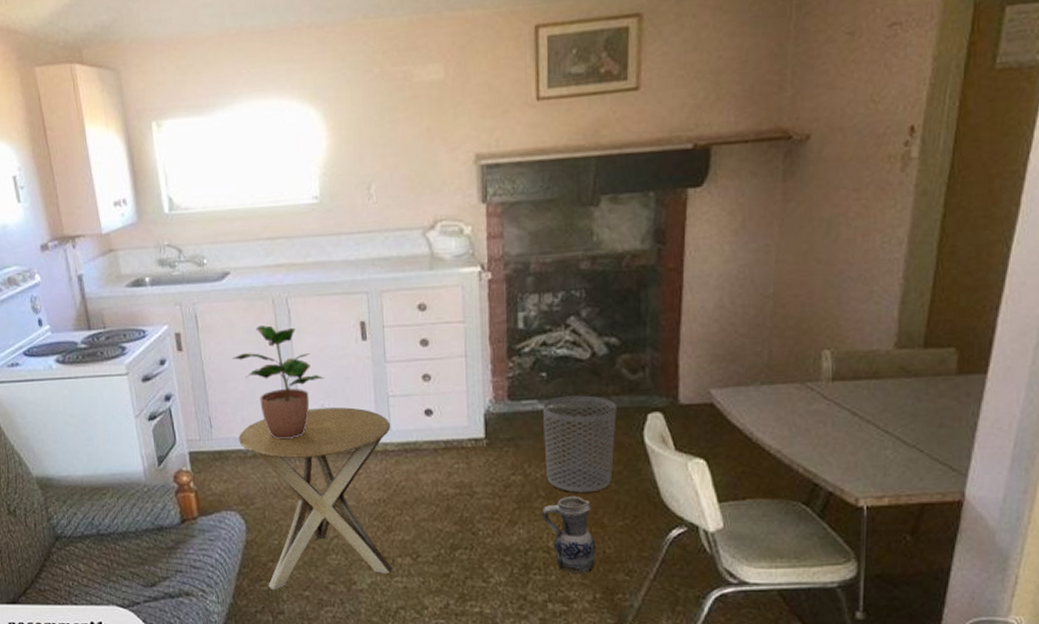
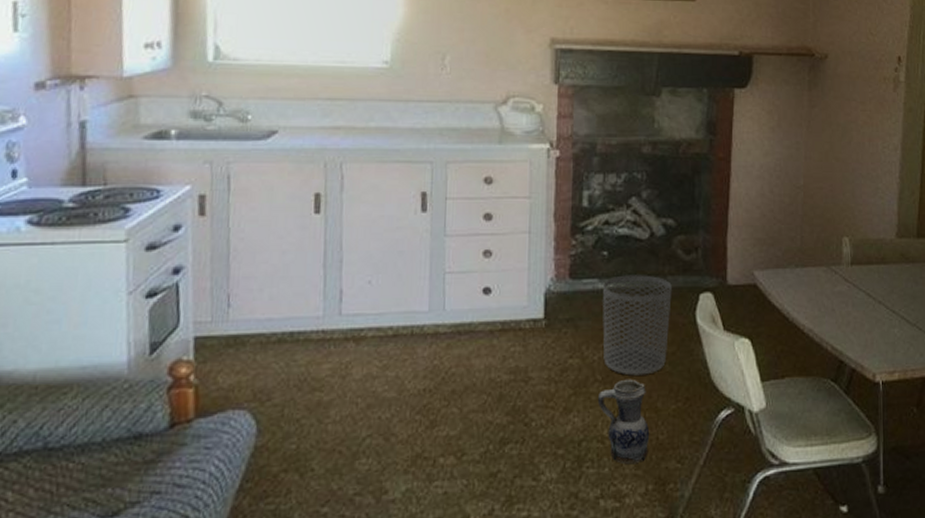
potted plant: present [233,325,324,440] -> none [268,191,375,321]
side table: present [239,407,393,589] -> none [262,283,445,508]

